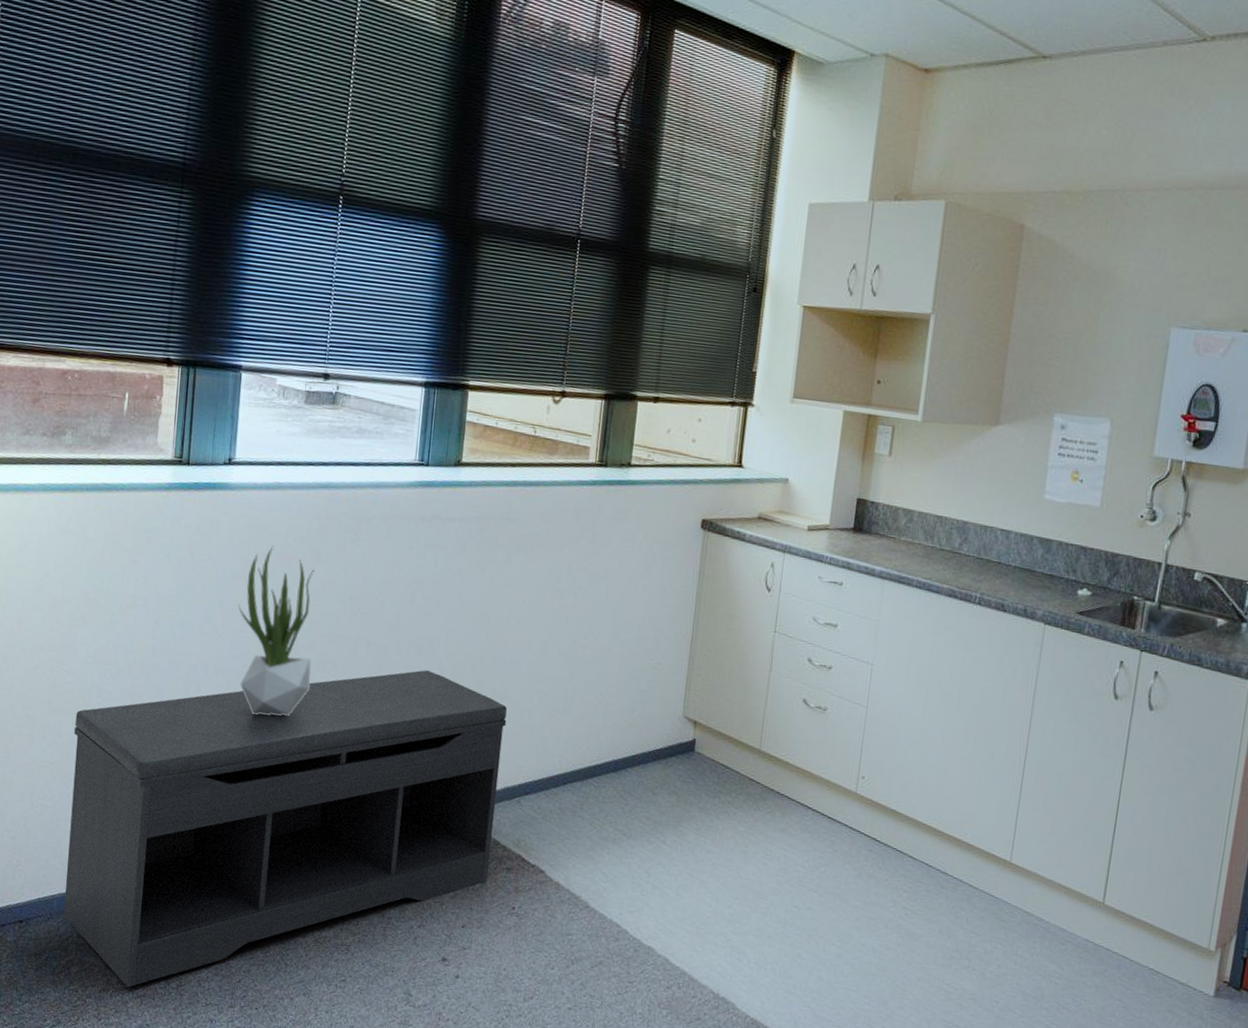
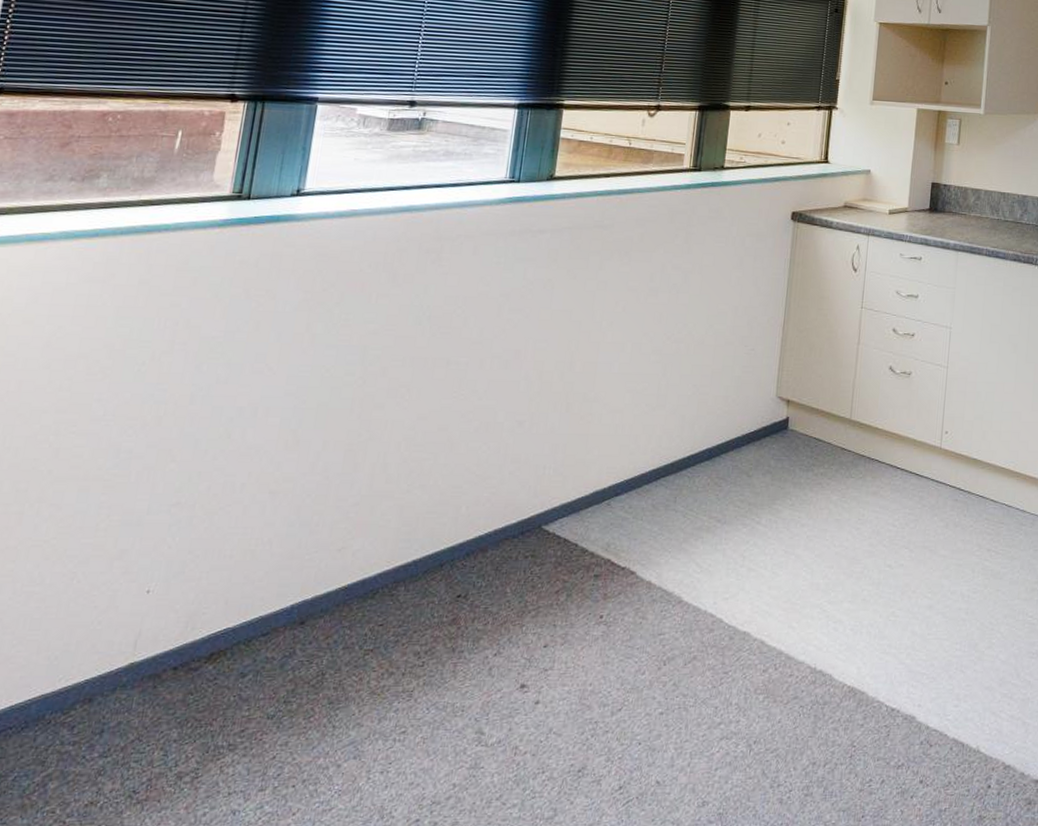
bench: present [63,670,507,988] -> none [43,383,598,794]
potted plant: present [238,545,314,716] -> none [295,274,390,452]

